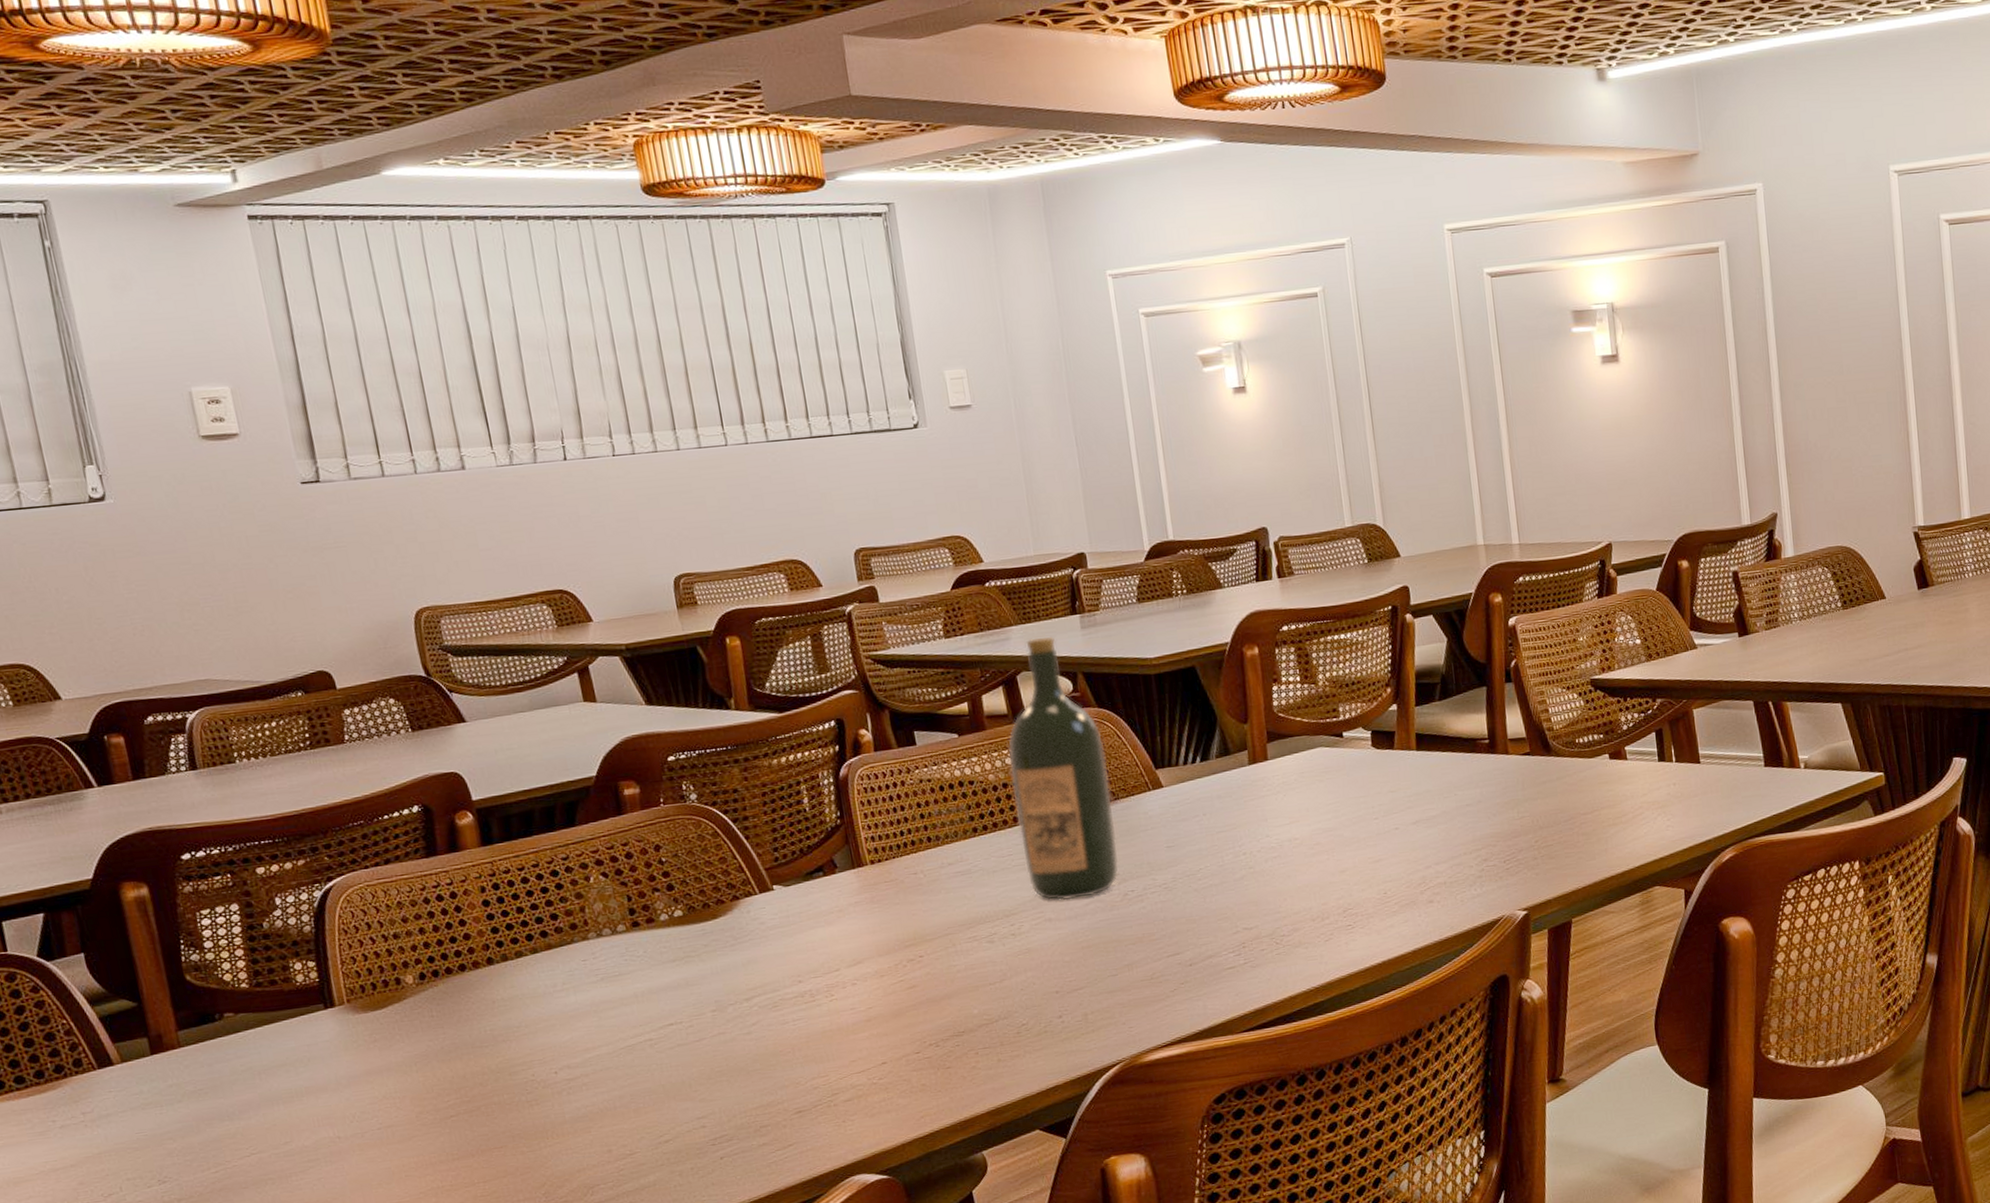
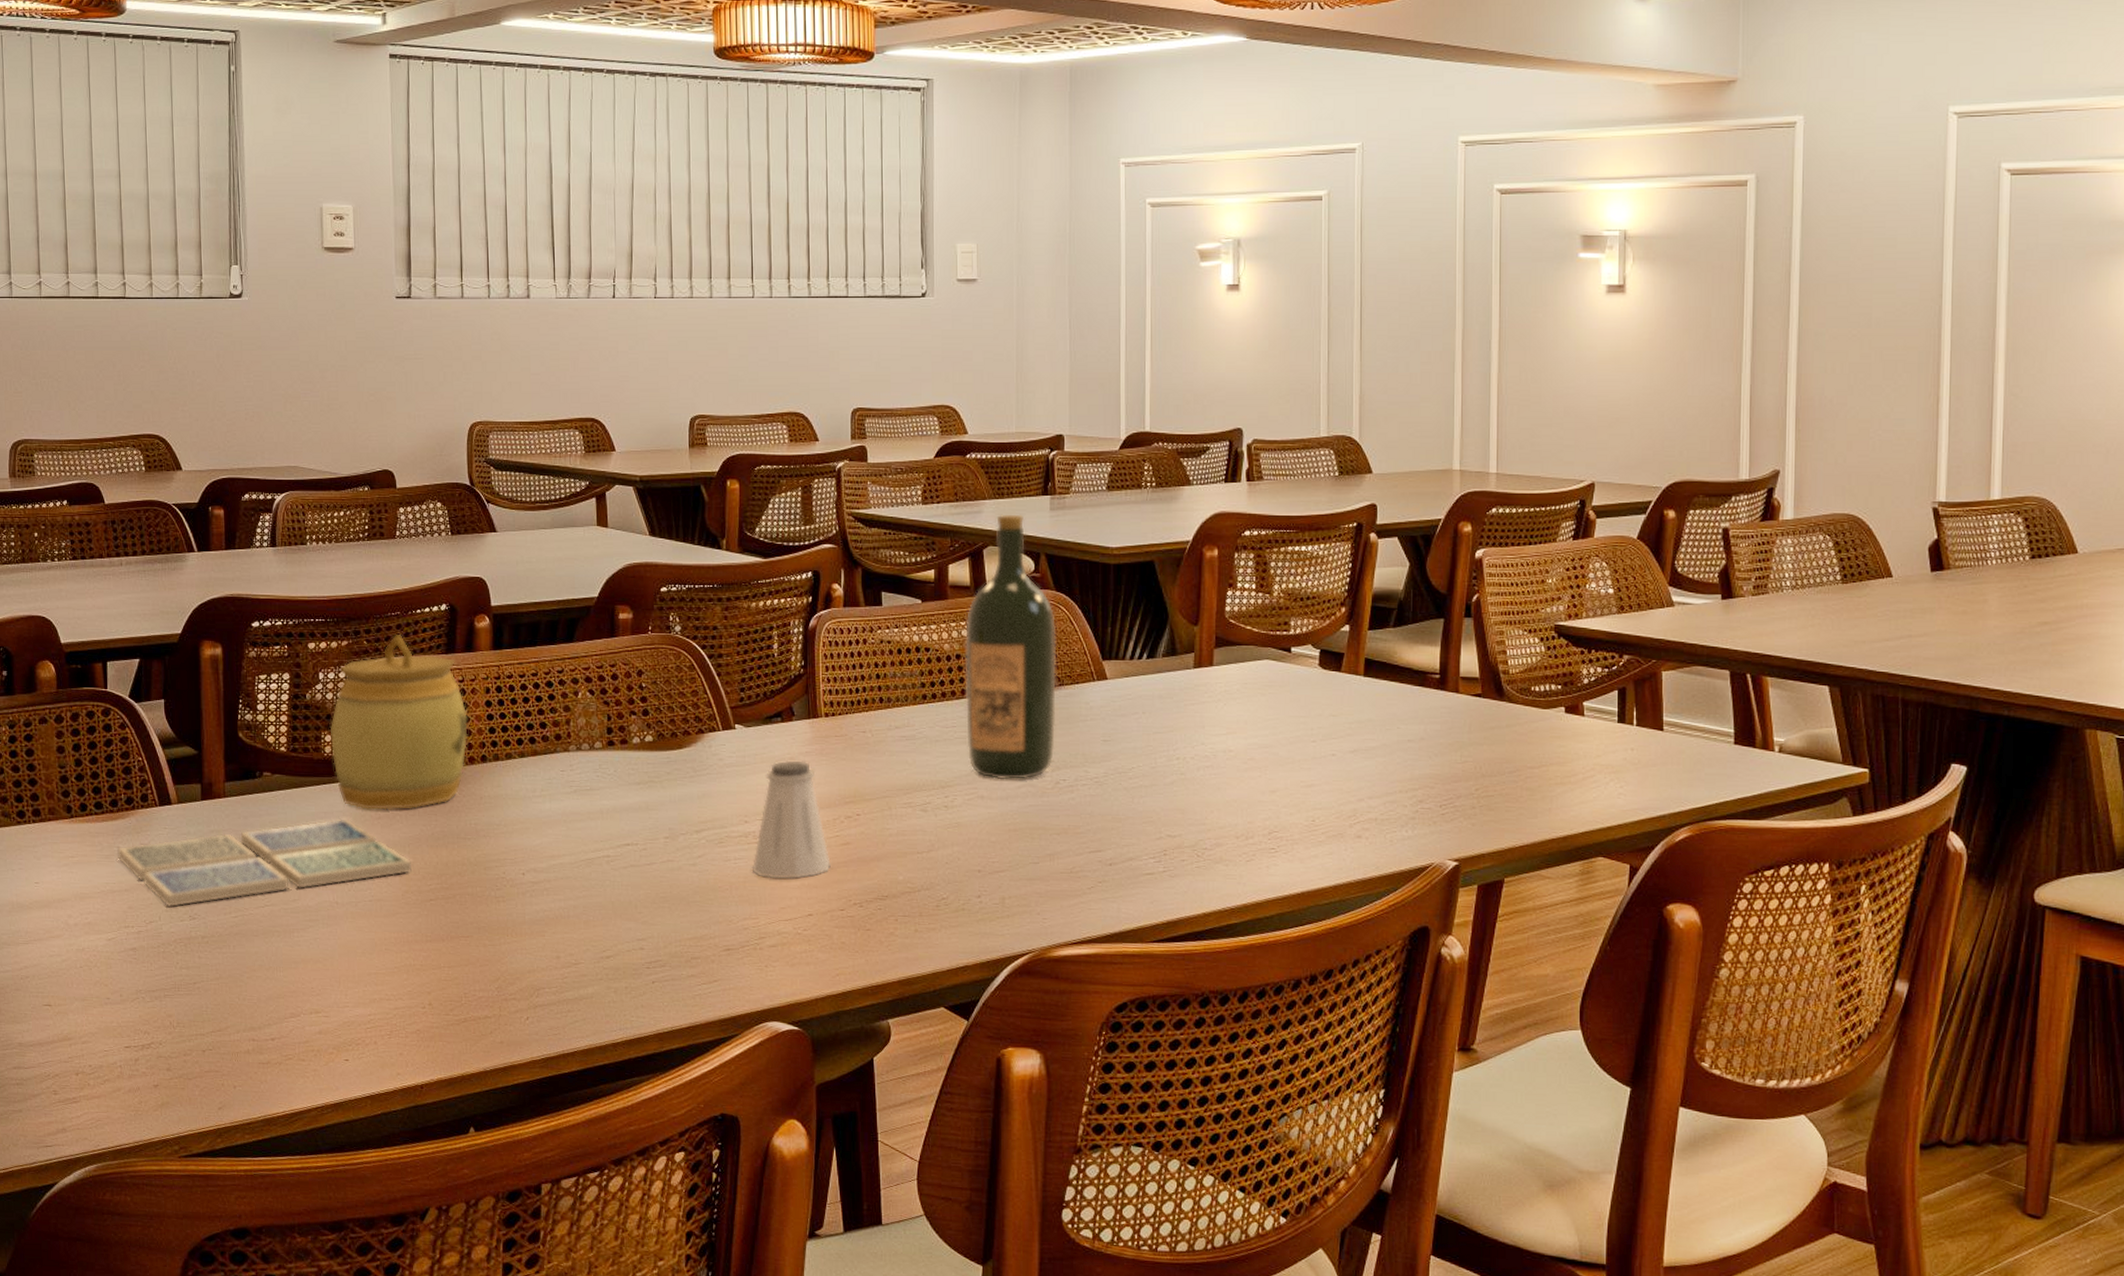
drink coaster: none [53,1047,425,1176] -> present [117,818,413,908]
jar: none [298,843,469,1035] -> present [329,633,468,810]
saltshaker: none [813,911,900,1035] -> present [751,760,831,880]

